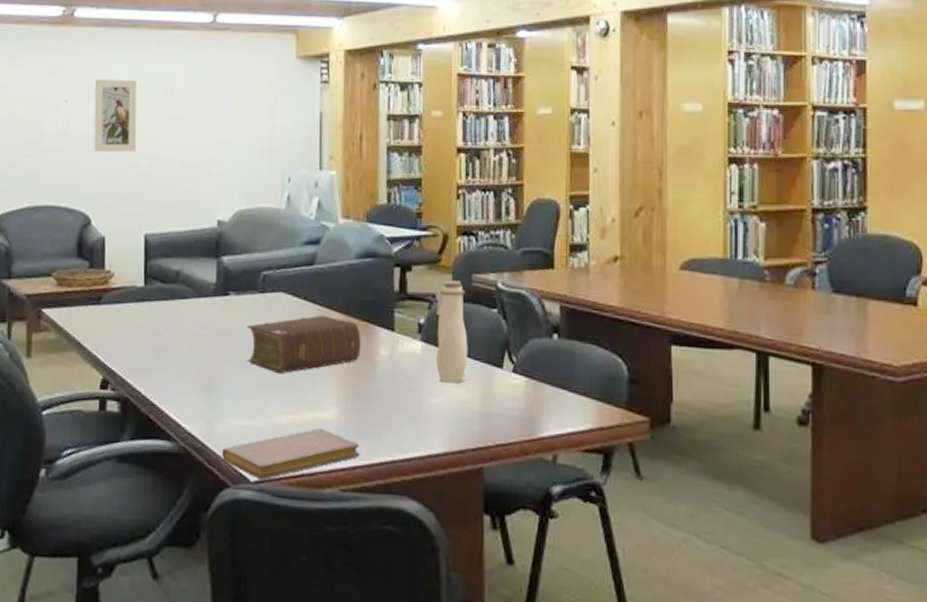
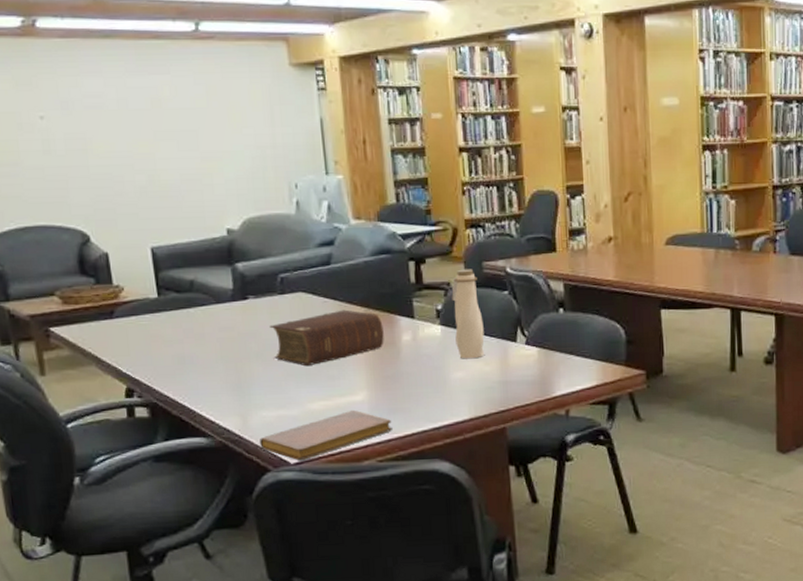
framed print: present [94,79,137,153] -> none [71,93,129,169]

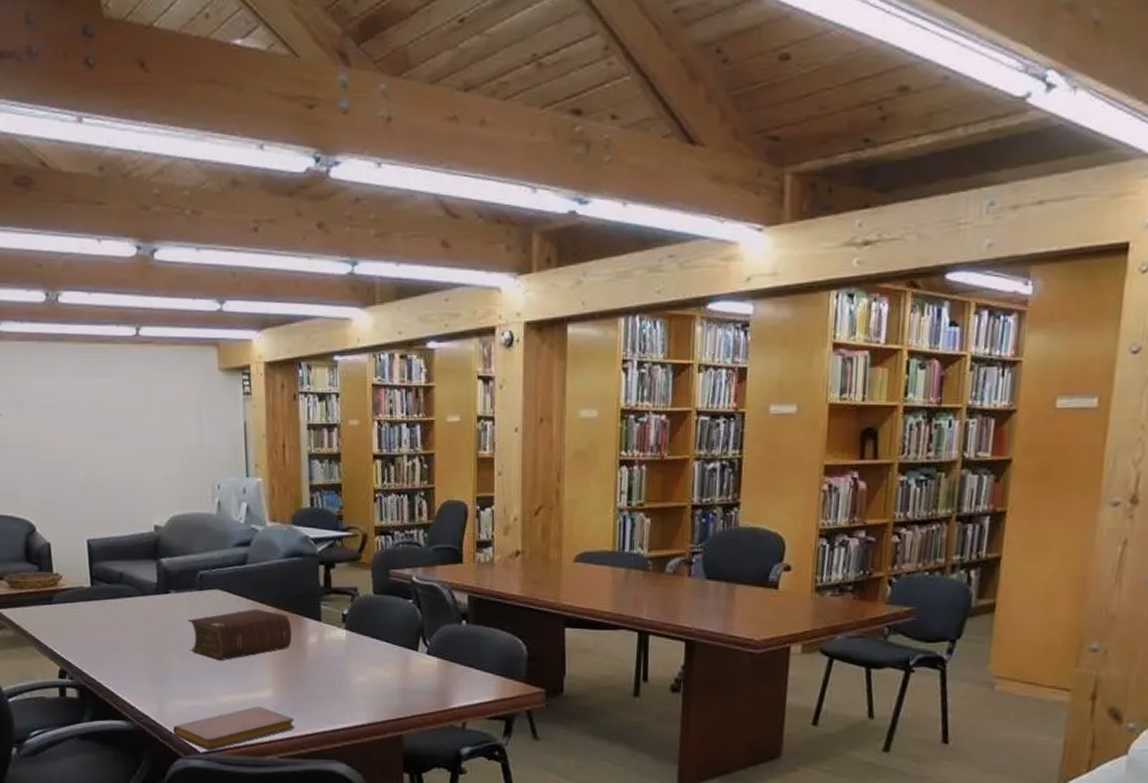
water bottle: present [452,269,485,359] -> none [358,575,387,665]

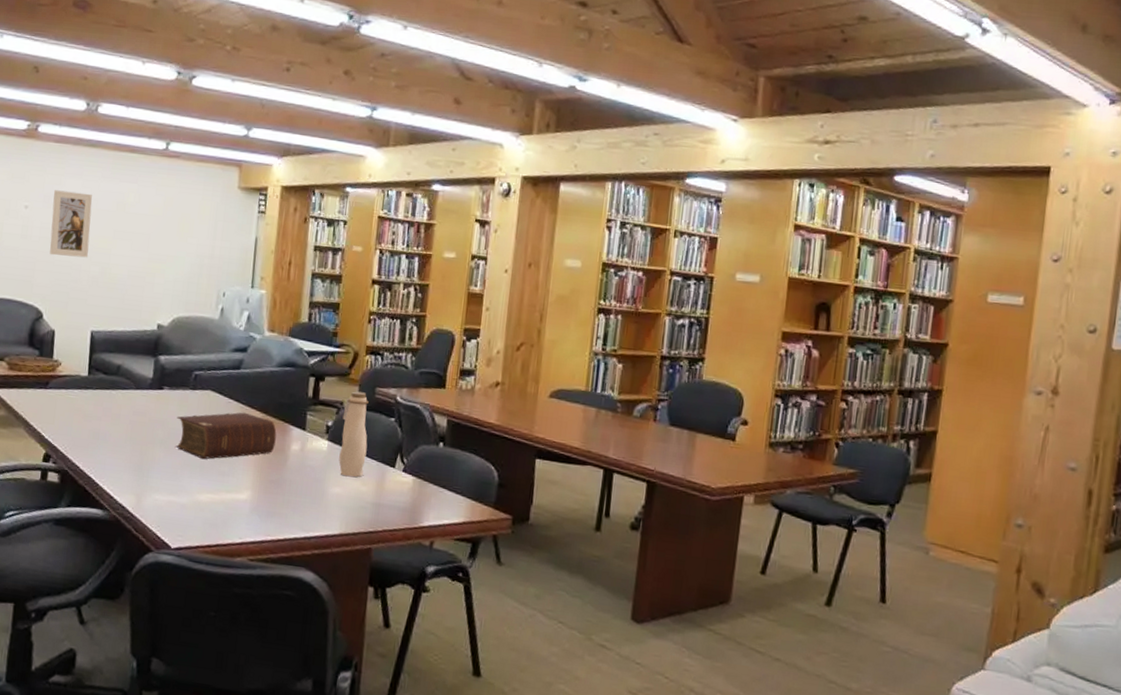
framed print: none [25,393,72,464] -> present [50,190,93,258]
notebook: present [173,705,295,751] -> none [148,506,269,547]
water bottle: none [358,575,387,665] -> present [338,391,369,478]

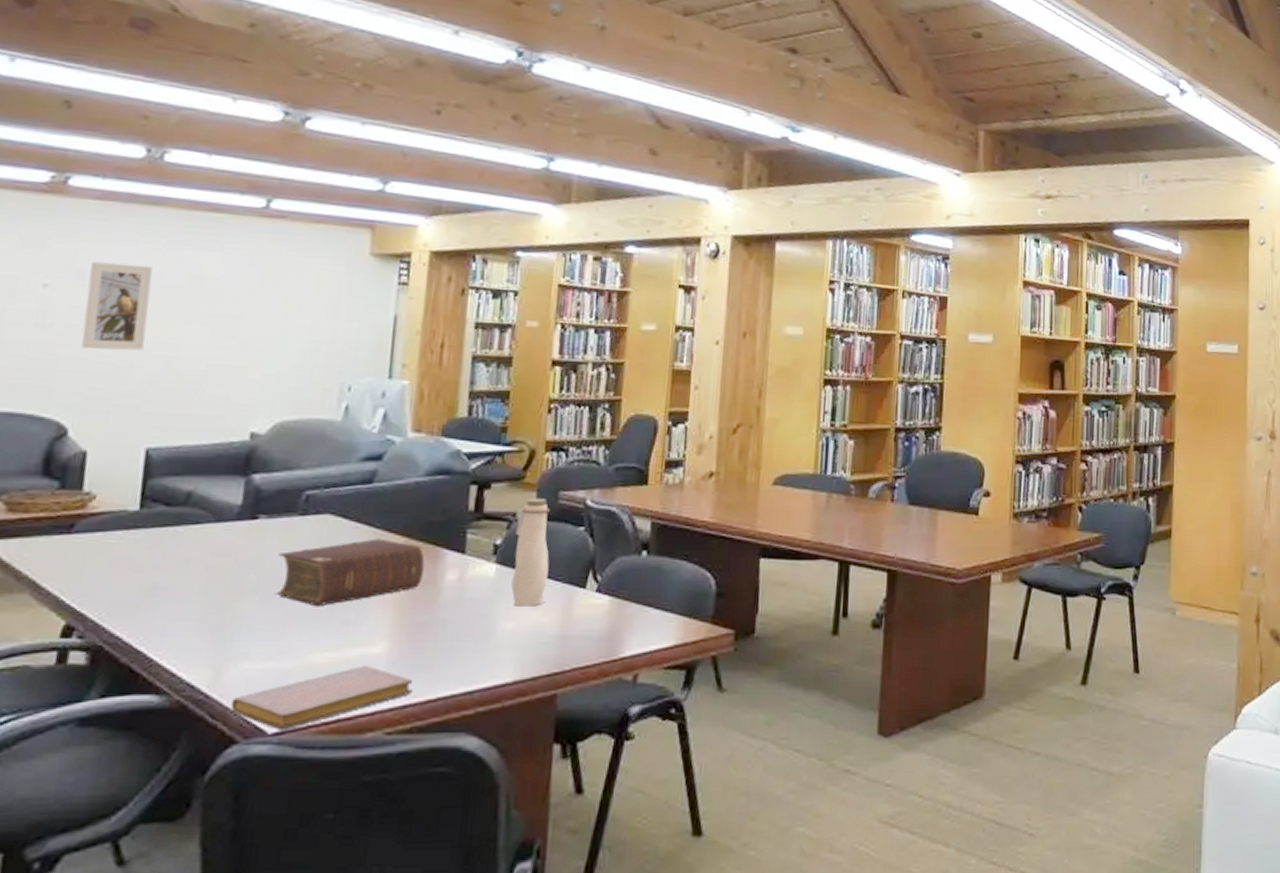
notebook: none [148,506,269,547] -> present [231,664,414,731]

